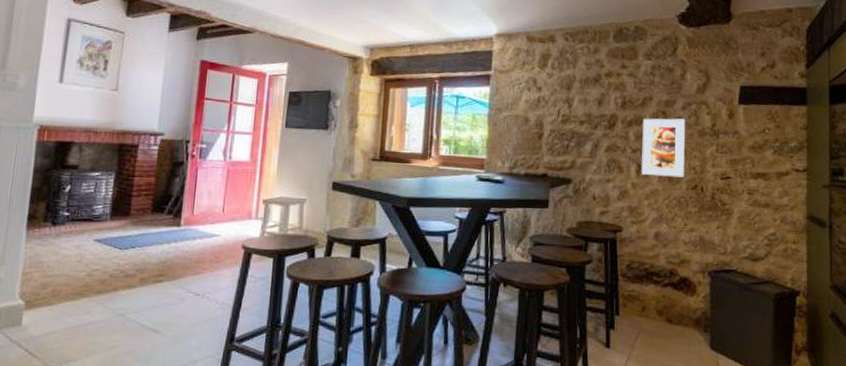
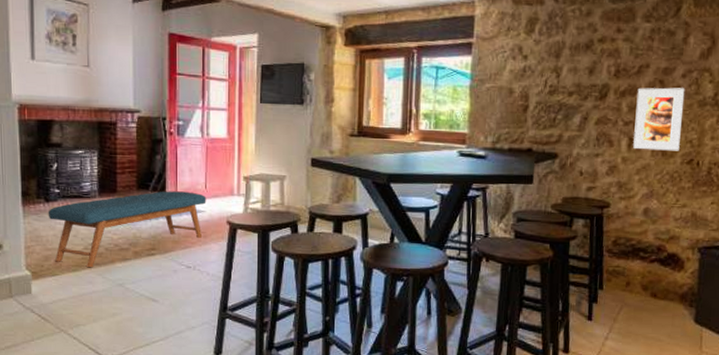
bench: none [52,214,223,296] -> present [48,191,206,268]

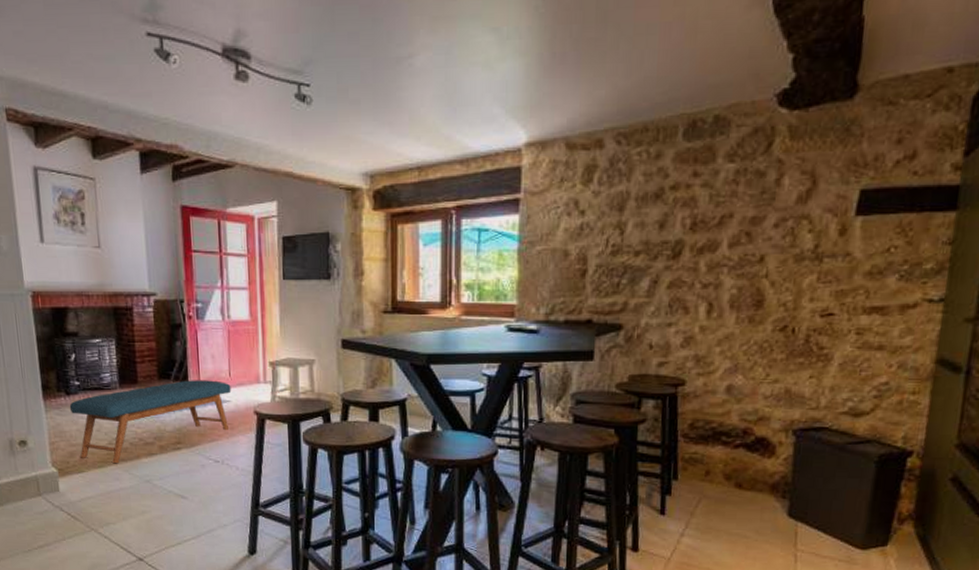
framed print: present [633,87,685,151] -> none [713,240,778,317]

